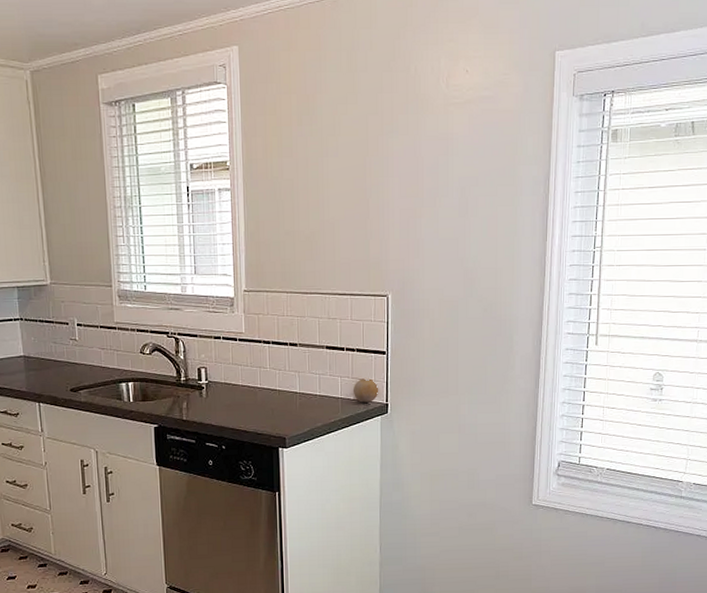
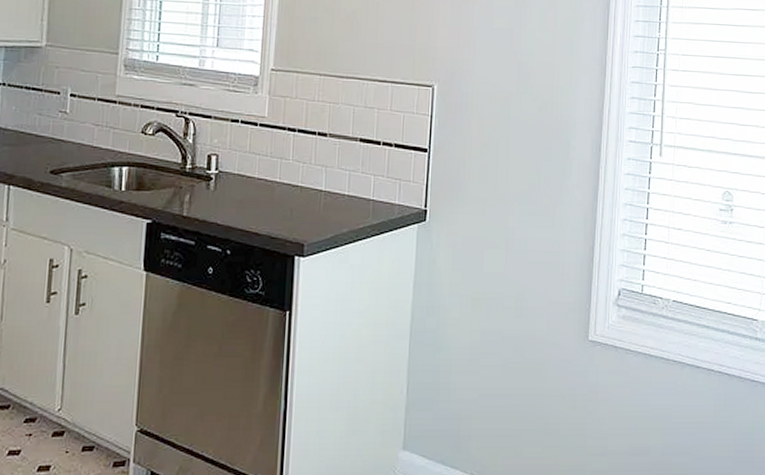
fruit: present [354,379,379,403] -> none [388,179,418,207]

